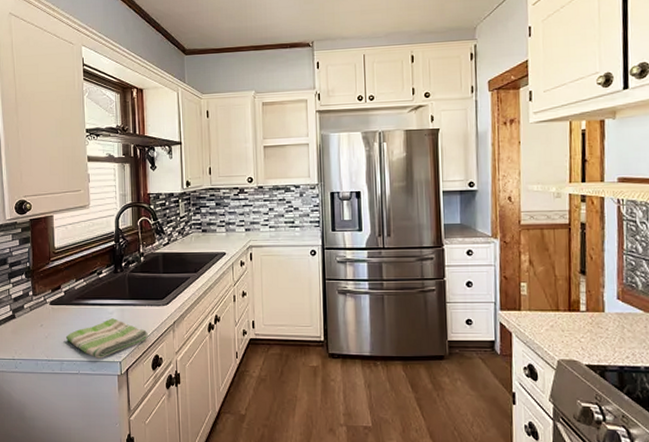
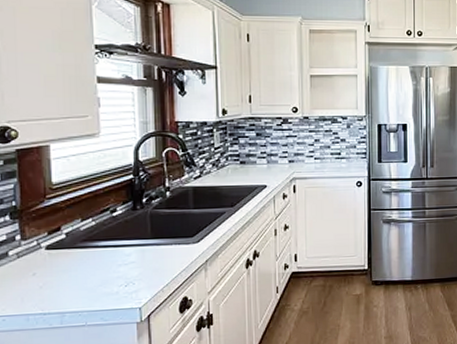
dish towel: present [65,318,149,359] -> none [67,260,176,307]

